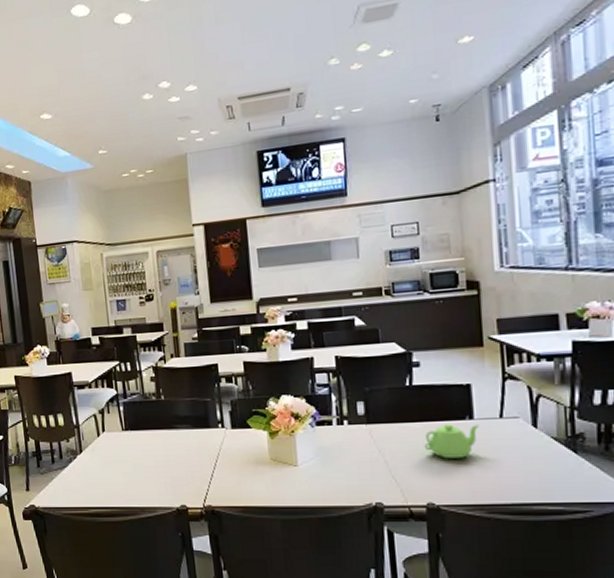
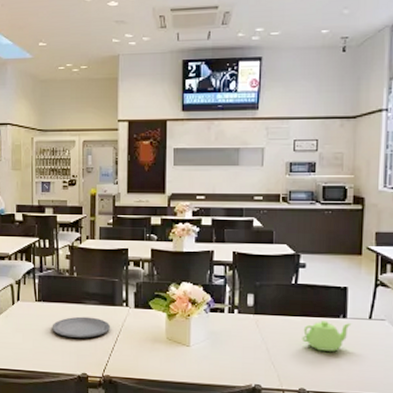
plate: none [142,442,207,467] -> present [52,316,110,338]

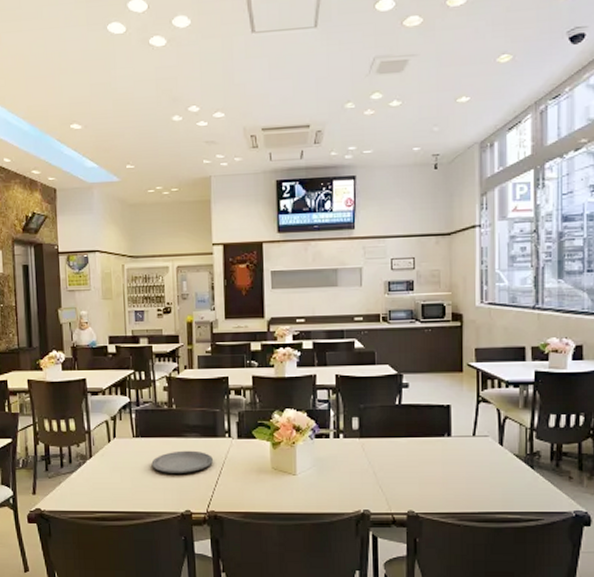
teapot: present [302,320,352,352] -> none [408,440,456,471]

